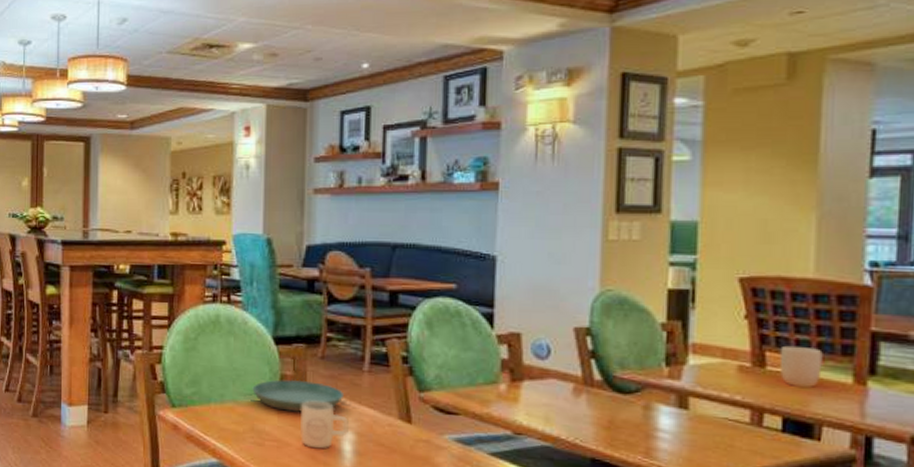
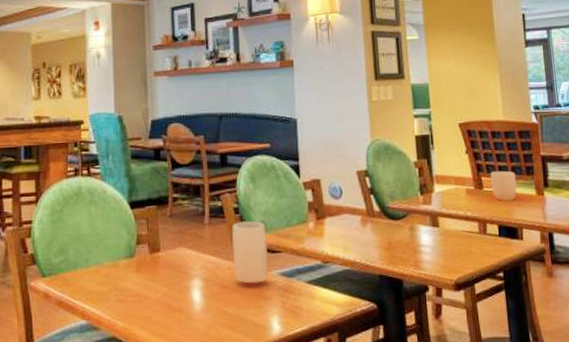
saucer: present [252,379,343,412] -> none [113,237,190,267]
mug: present [300,400,349,449] -> none [156,254,196,298]
cup: none [395,373,442,447] -> present [231,221,269,284]

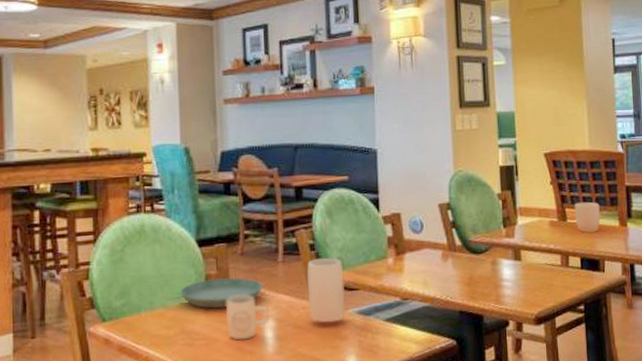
saucer: none [113,237,190,267] -> present [180,277,263,309]
mug: none [156,254,196,298] -> present [226,295,269,340]

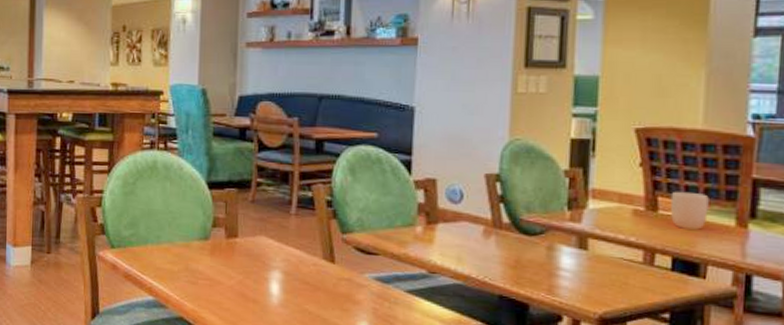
saucer: present [180,277,263,309] -> none [187,221,272,253]
mug: present [226,295,269,340] -> none [231,242,276,287]
cup: present [306,258,346,323] -> none [319,216,363,285]

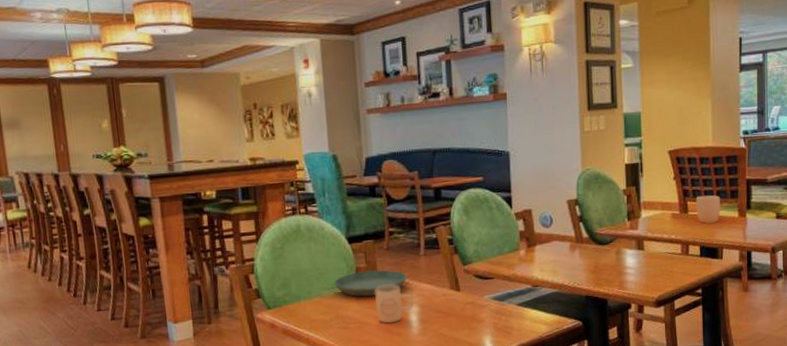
saucer: none [187,221,272,253] -> present [334,269,407,297]
mug: none [231,242,276,287] -> present [375,284,413,324]

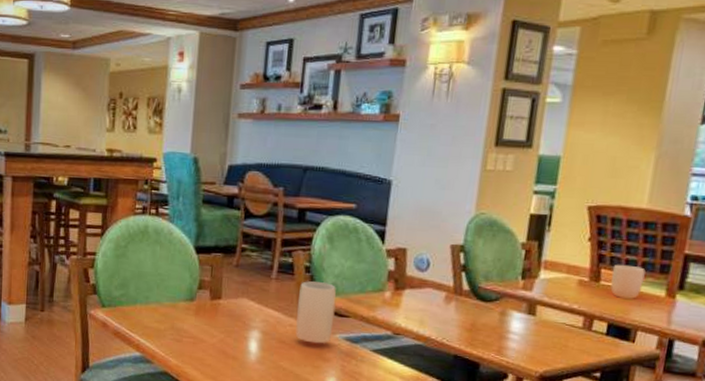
saucer: present [334,269,407,297] -> none [174,284,253,313]
mug: present [375,284,413,324] -> none [213,303,256,345]
cup: none [446,251,482,308] -> present [295,281,337,344]

